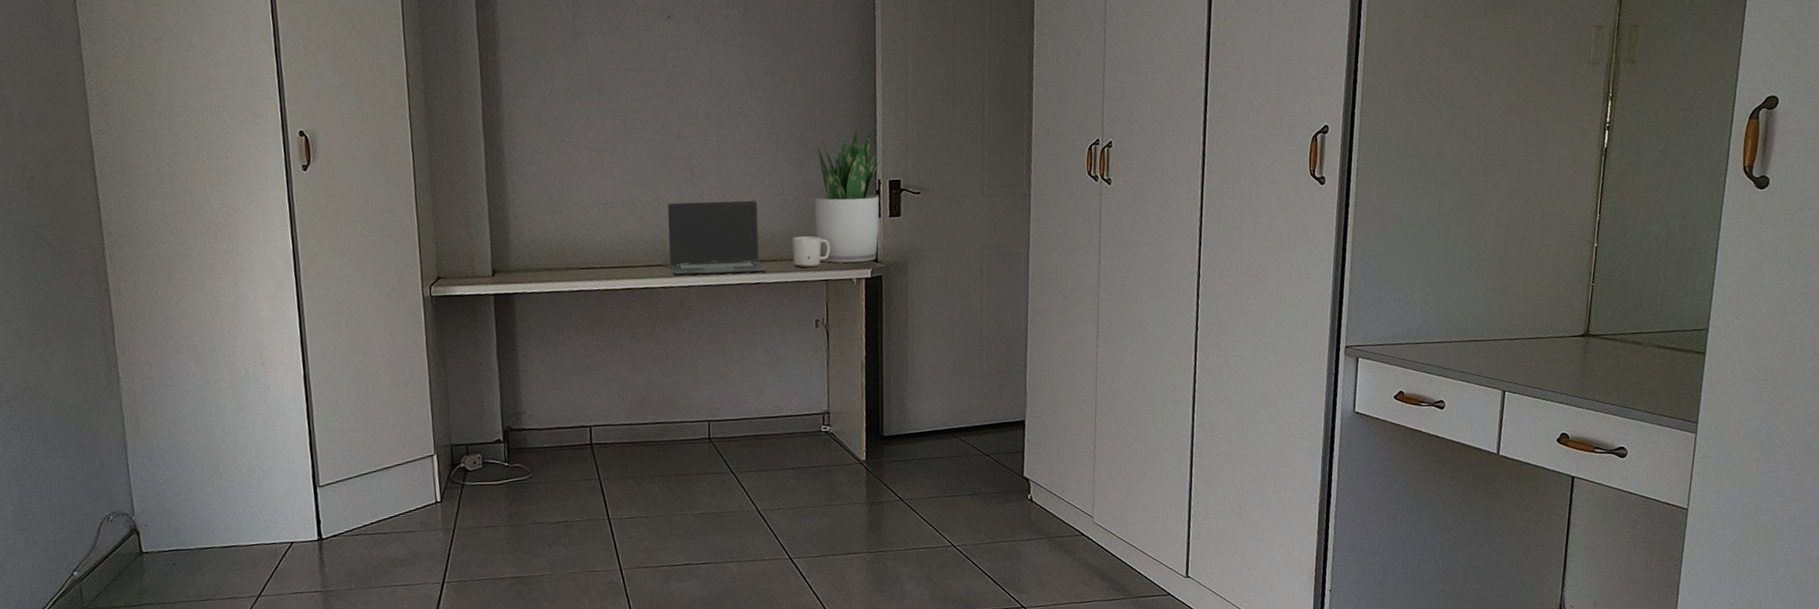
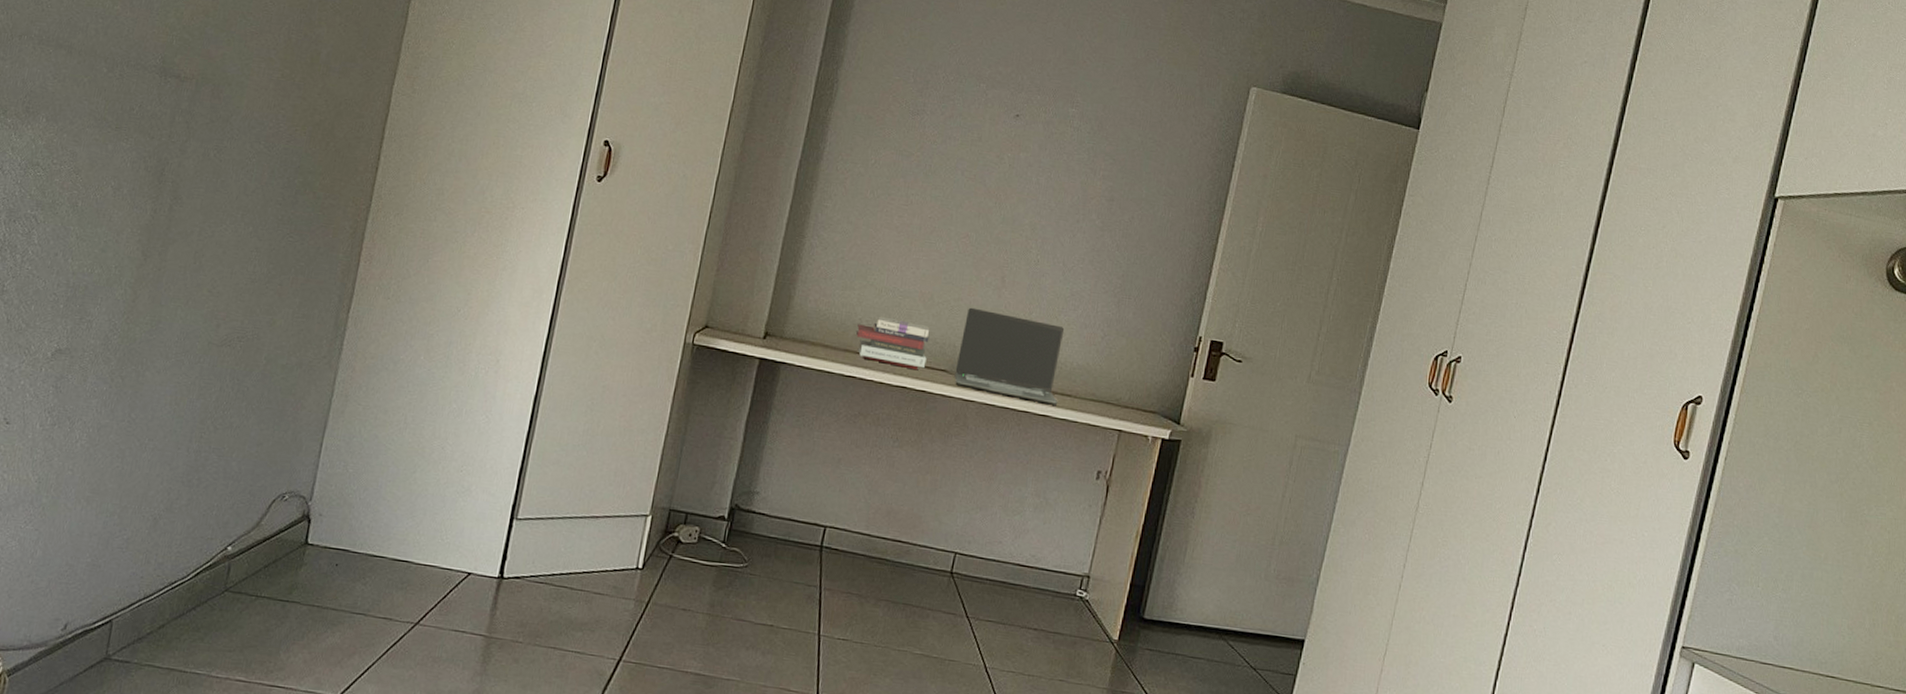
books: none [572,229,643,273] -> present [855,316,929,371]
mug: present [791,235,831,269] -> none [1087,375,1133,414]
planter: present [814,130,881,264] -> none [1118,279,1207,423]

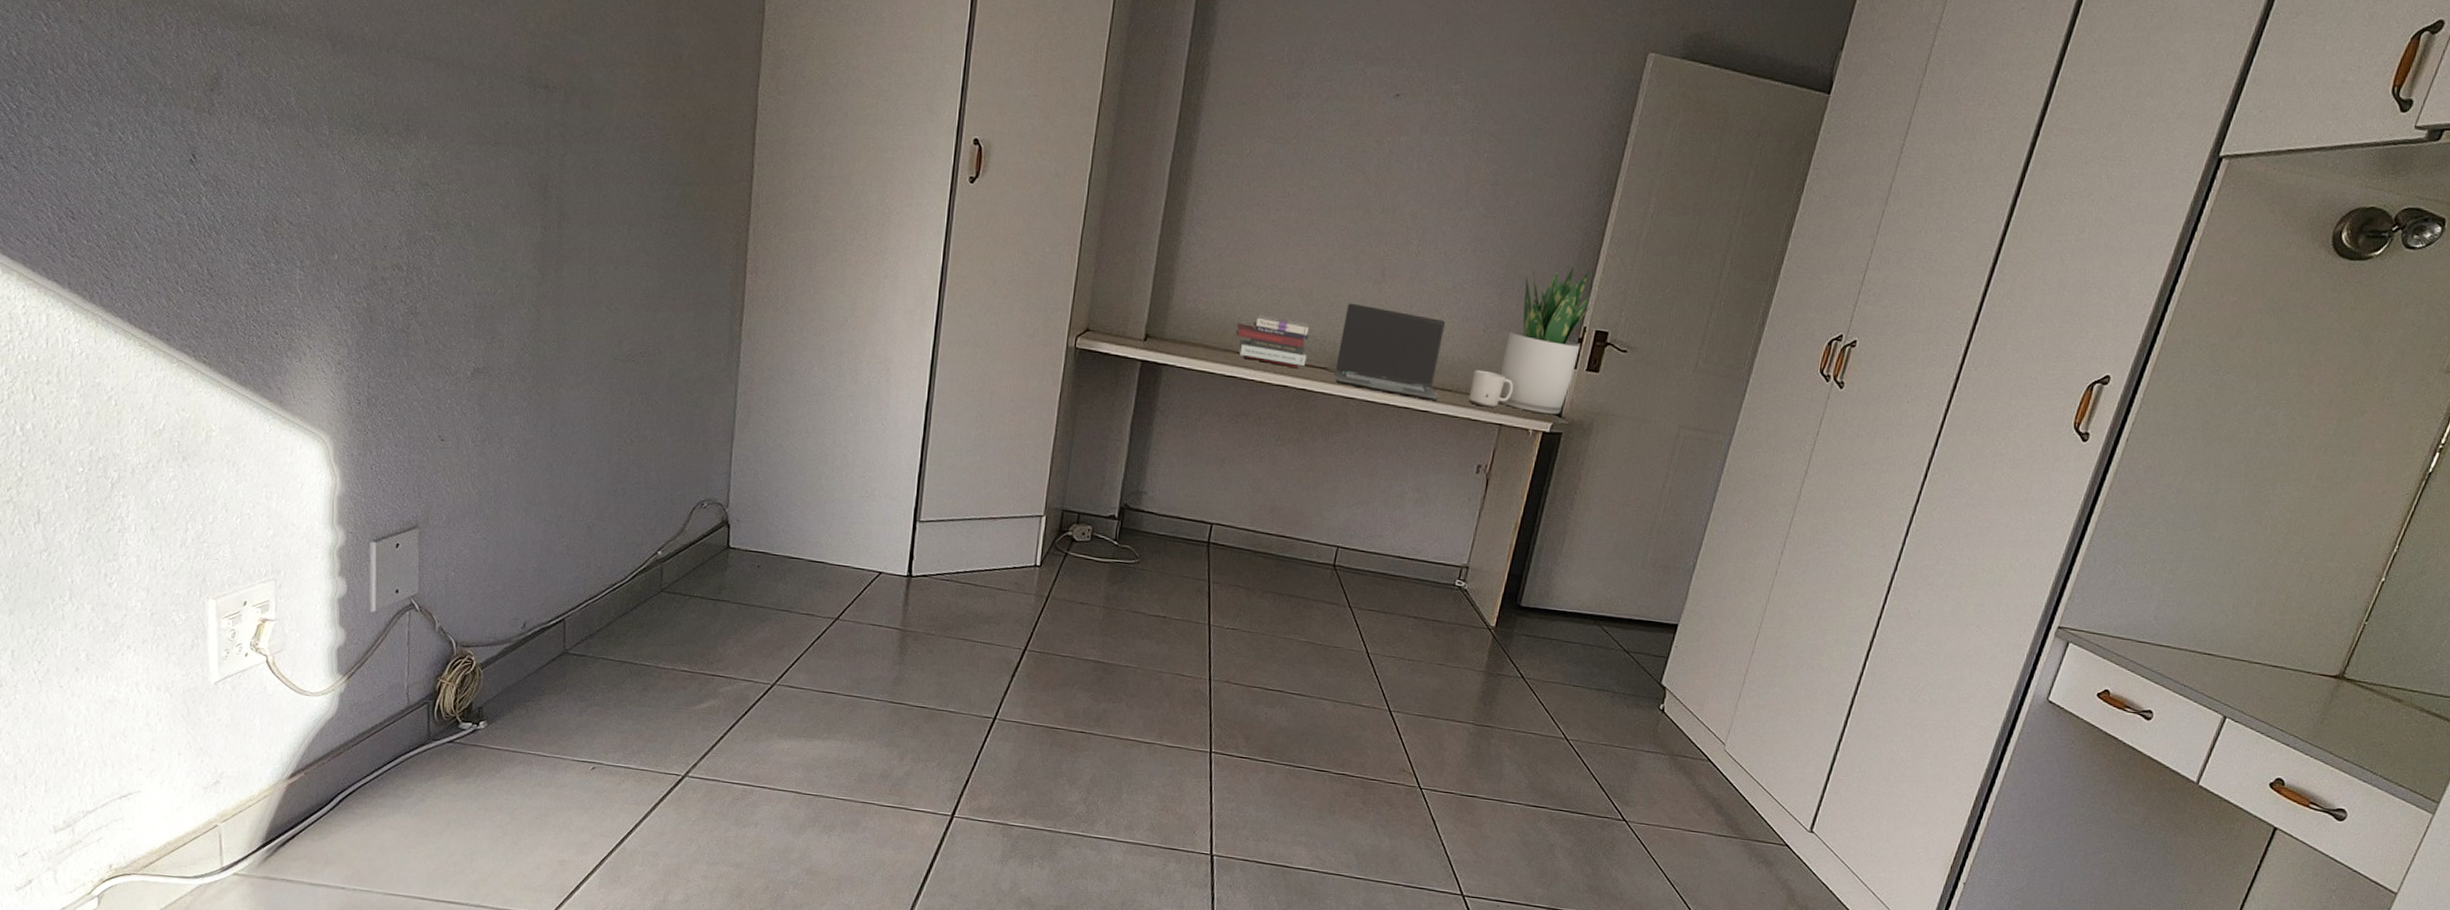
mug: none [1087,375,1133,414] -> present [1468,369,1514,408]
planter: none [1118,279,1207,423] -> present [1499,266,1593,415]

